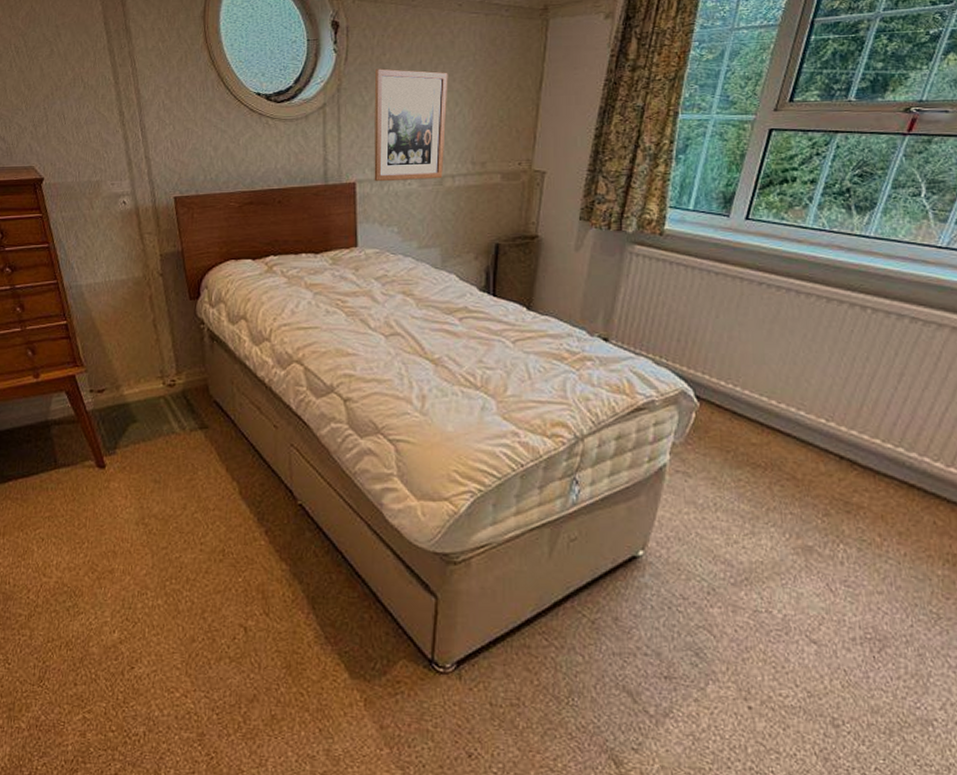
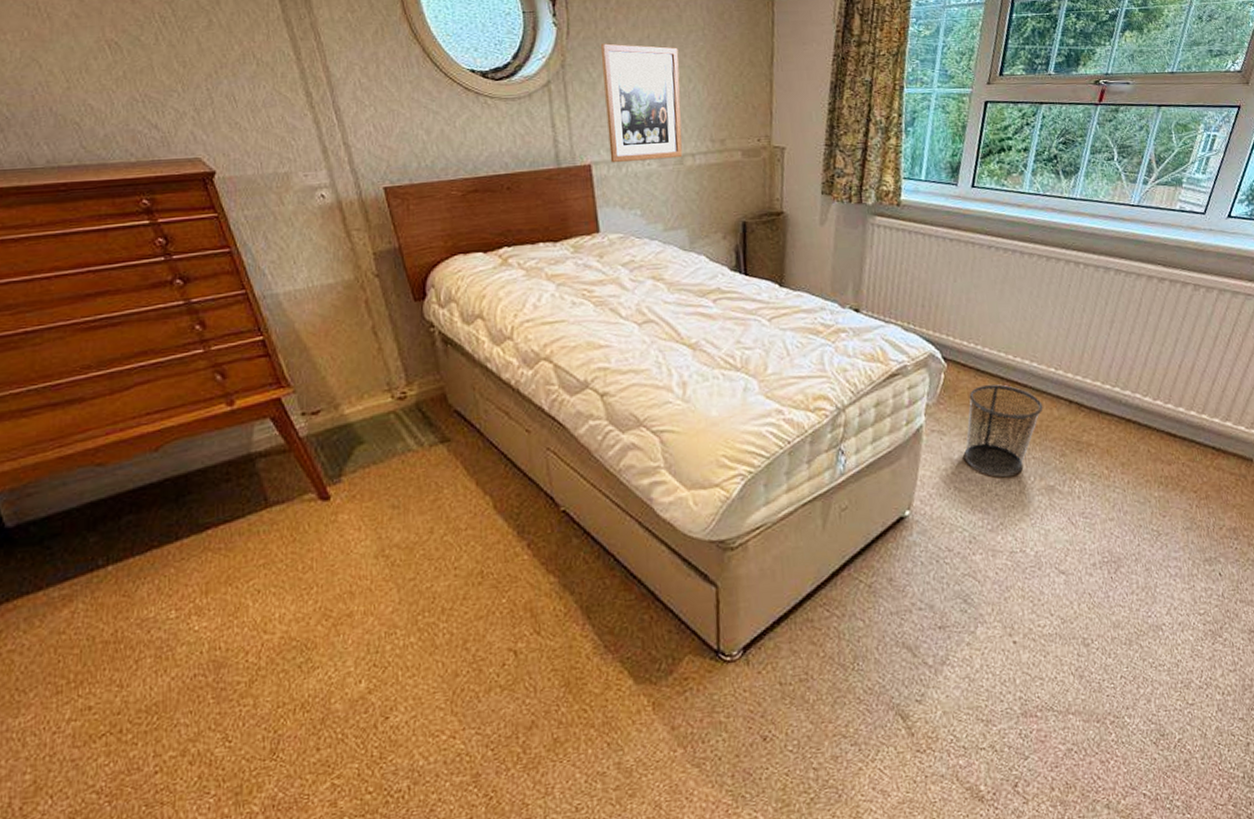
waste bin: none [709,429,808,529] -> present [963,384,1043,477]

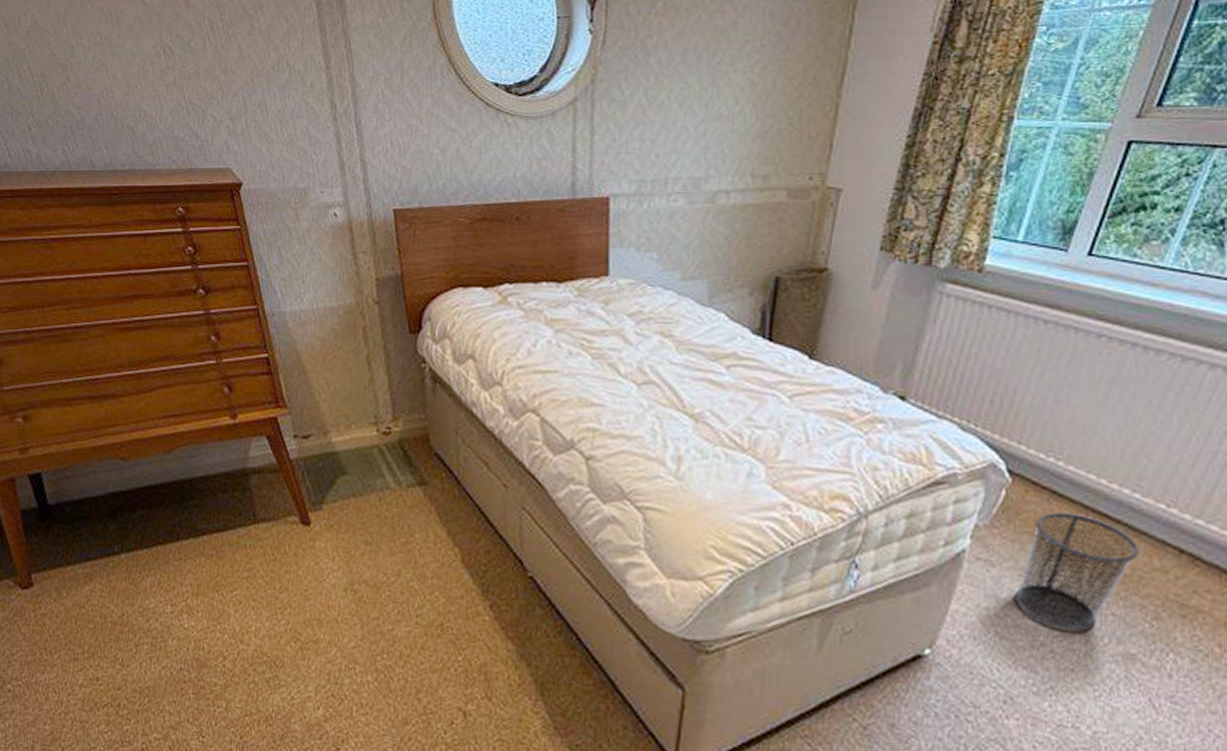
wall art: present [601,43,683,163] -> none [631,55,728,197]

